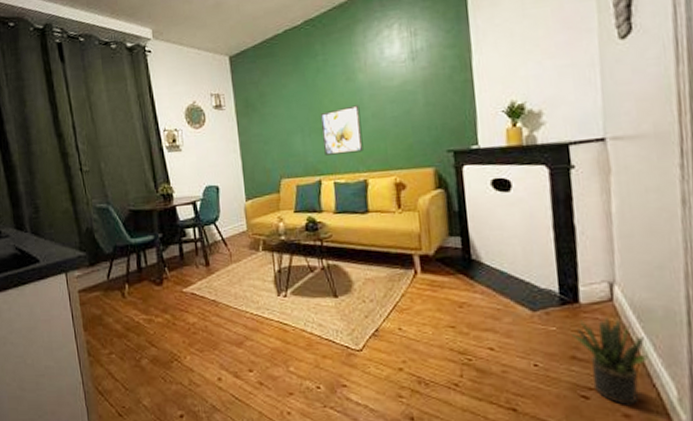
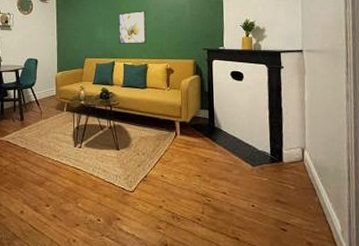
potted plant: present [571,317,648,405] -> none [277,173,324,236]

